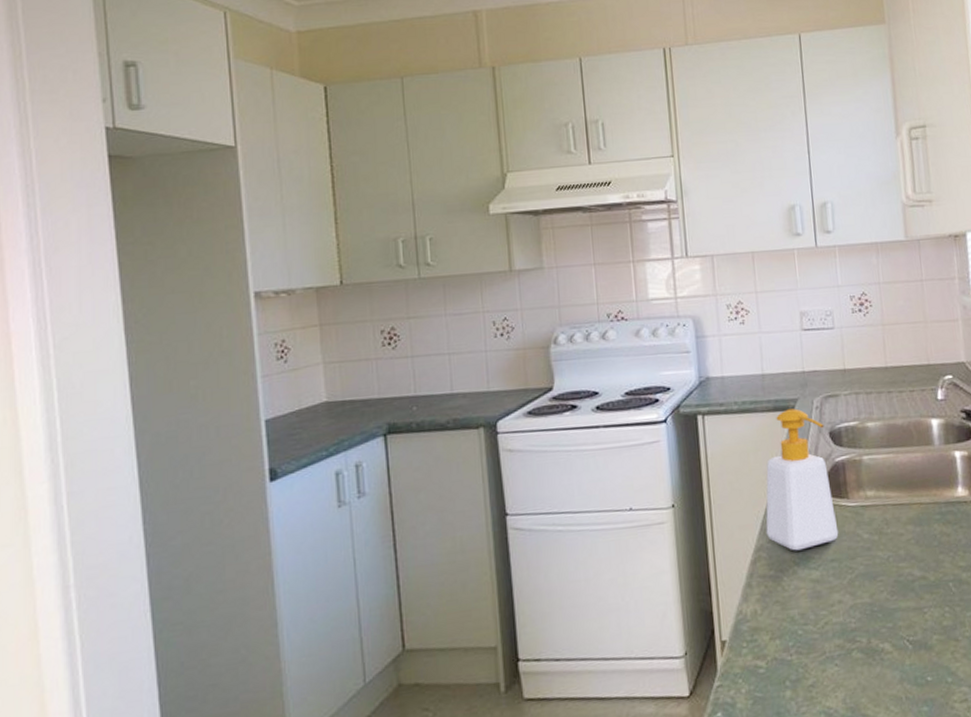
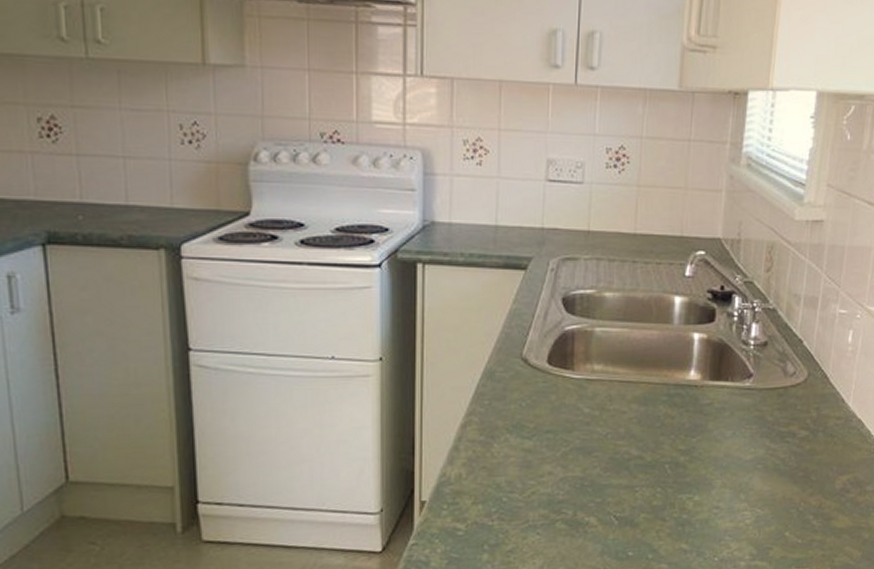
soap bottle: present [766,408,839,551] -> none [481,268,559,419]

